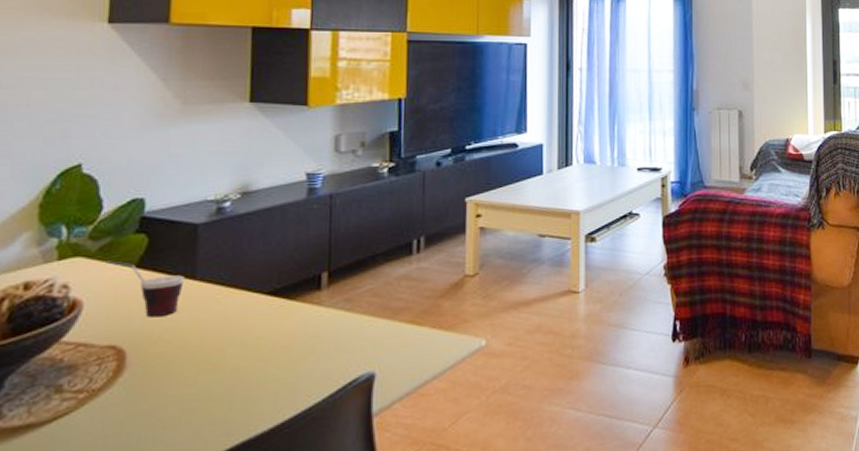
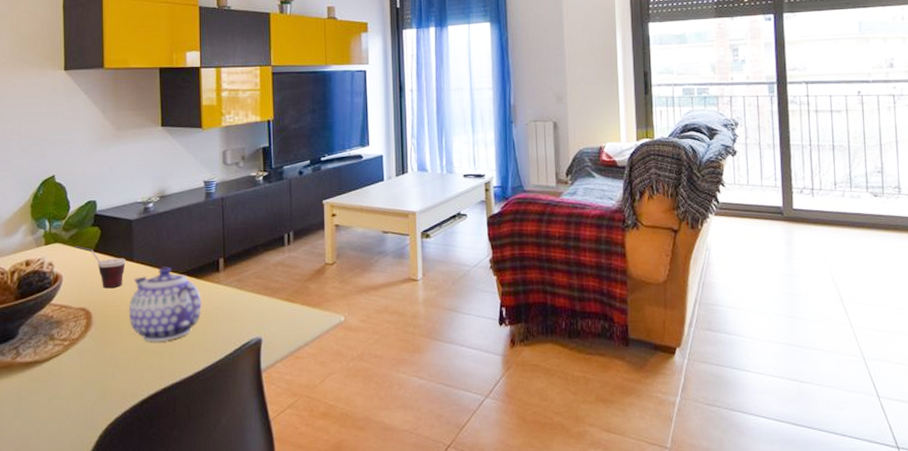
teapot: none [184,285,294,388] -> present [128,266,202,342]

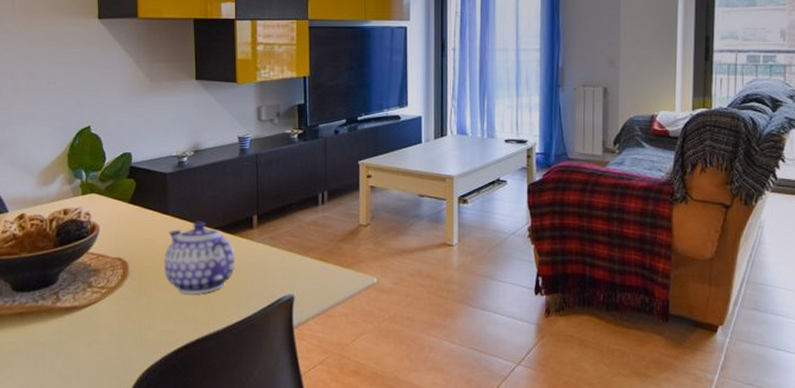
cup: present [74,246,126,289] -> none [111,197,161,240]

